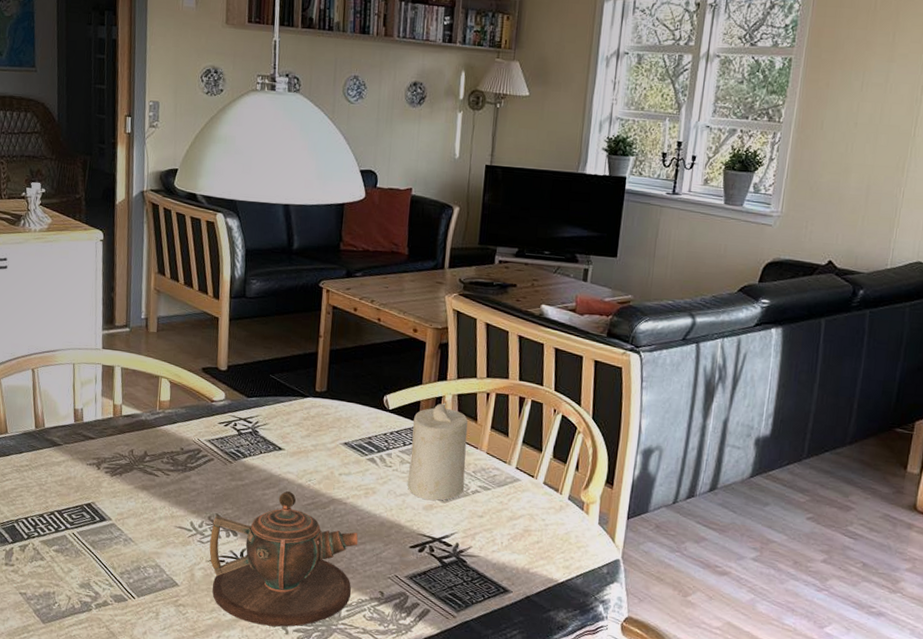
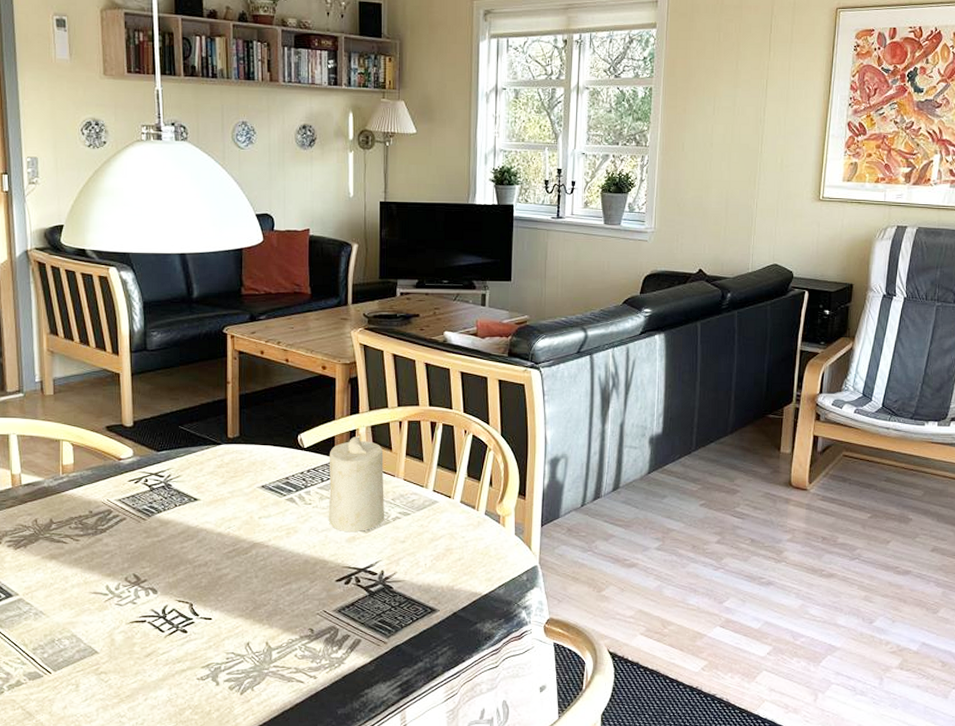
teapot: present [209,490,358,627] -> none [129,541,284,680]

